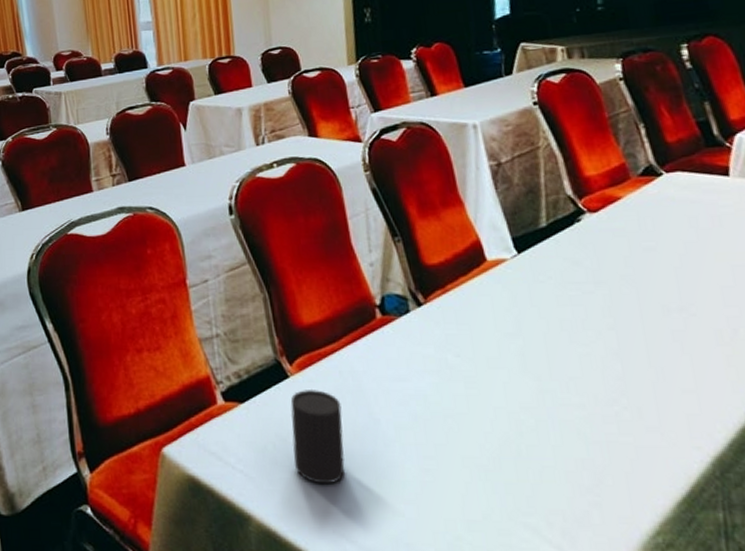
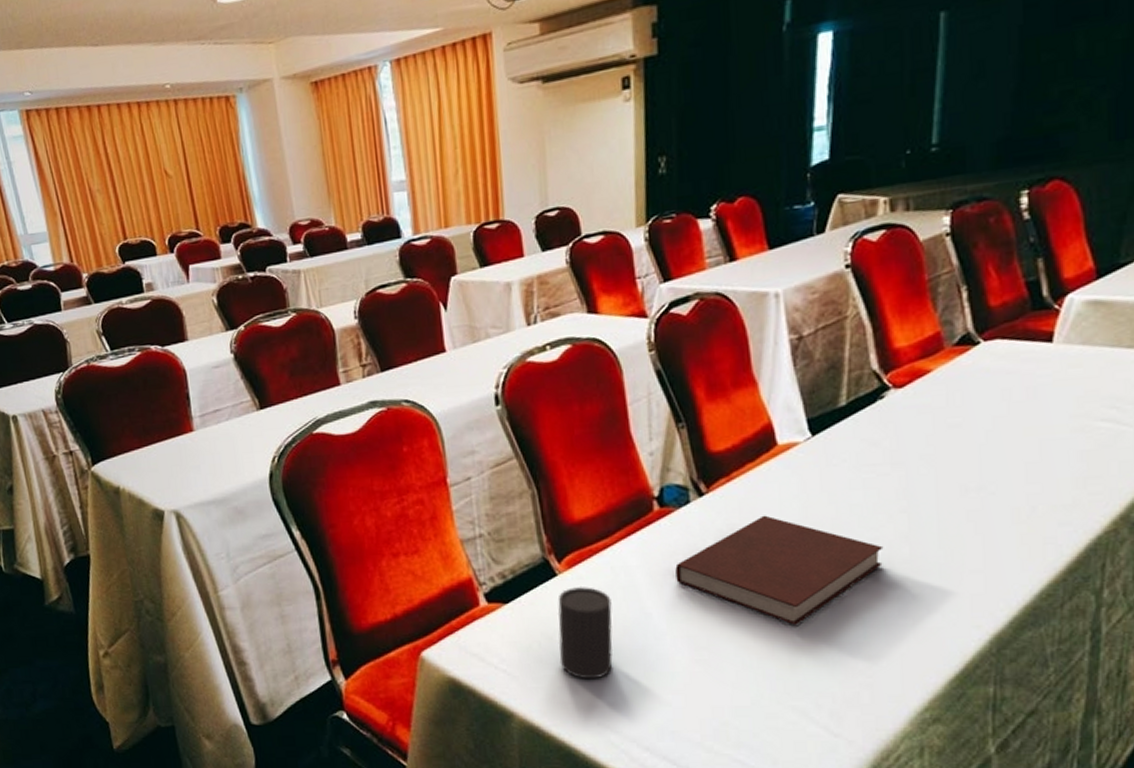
notebook: none [400,327,598,438] -> present [675,515,884,625]

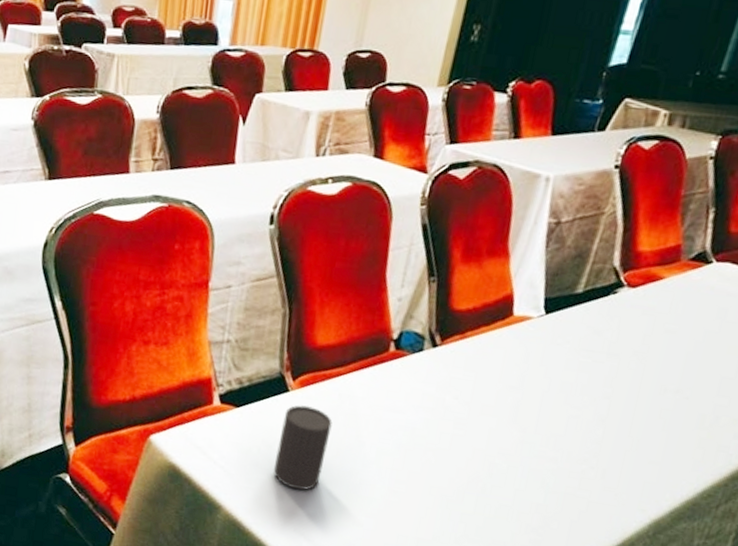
notebook: present [675,515,884,625] -> none [394,375,582,478]

